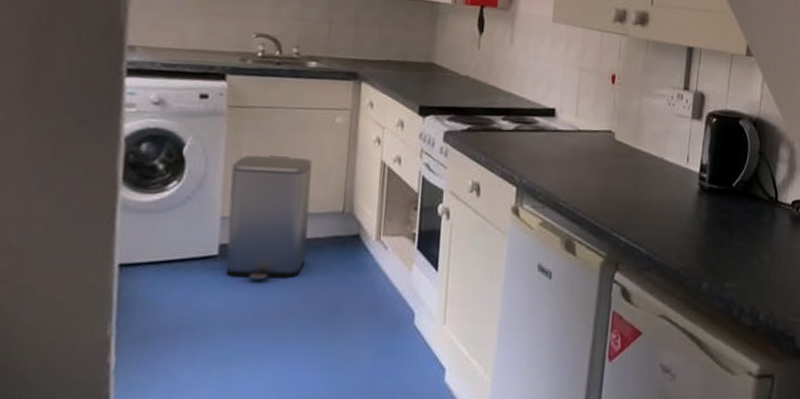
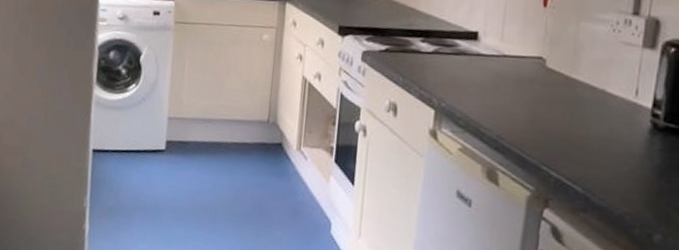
pedal bin: present [226,155,312,280] -> none [171,65,242,177]

